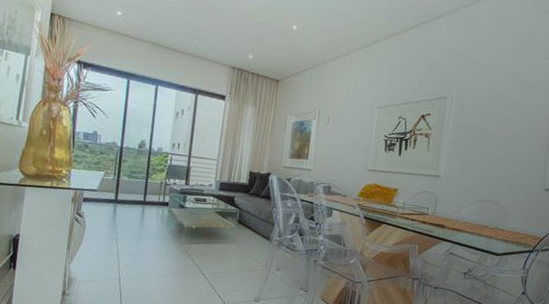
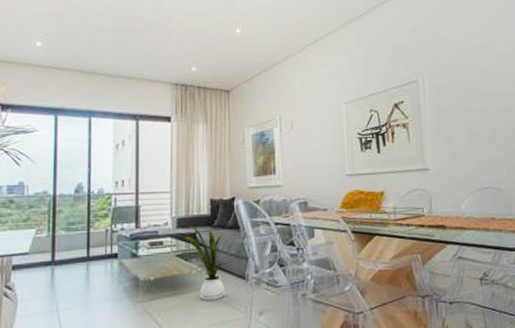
house plant: none [224,190,258,253] -> present [185,226,229,301]

